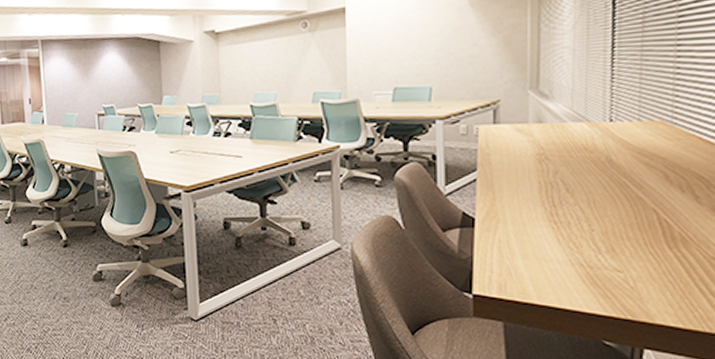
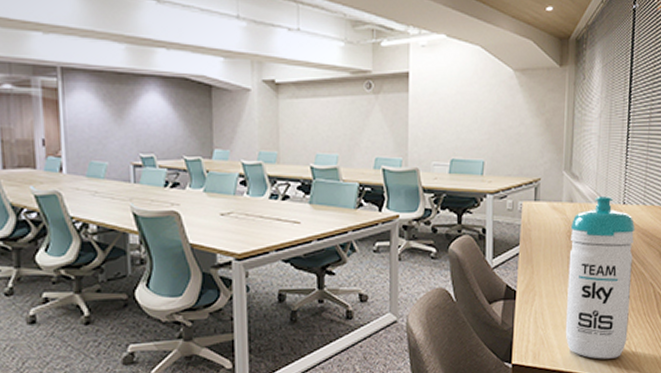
water bottle: none [538,114,628,293] -> present [565,197,636,359]

